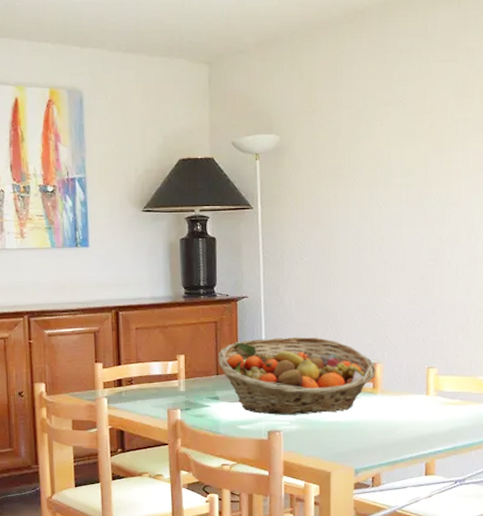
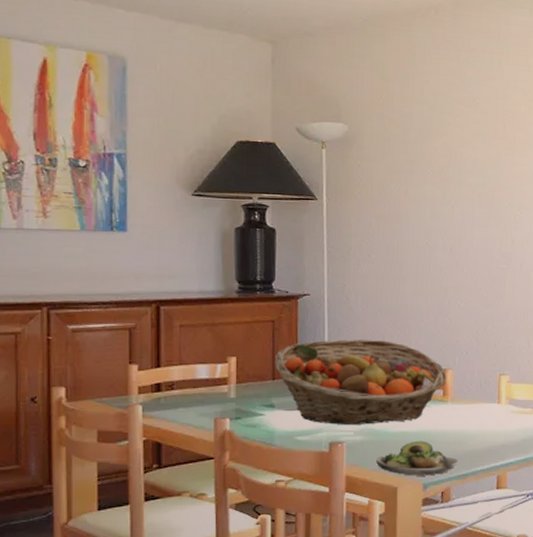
salad plate: none [311,430,388,462] -> present [376,441,459,476]

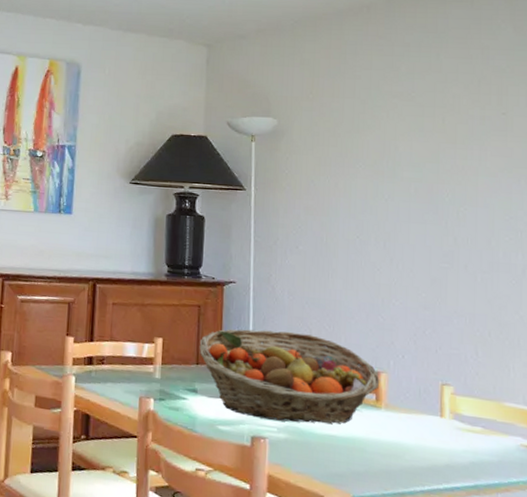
salad plate: present [376,441,459,476] -> none [301,447,394,489]

